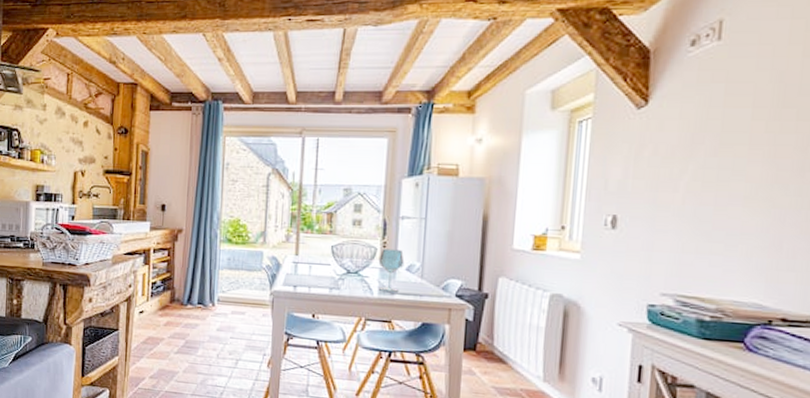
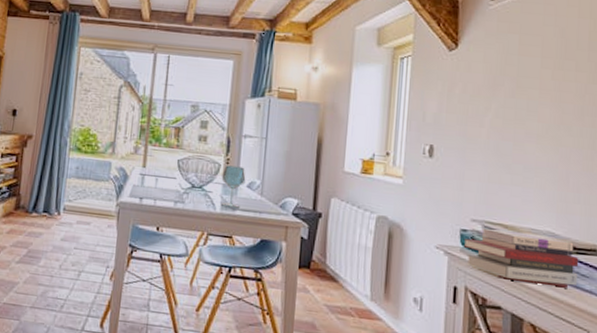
books: none [650,302,792,364] -> present [463,228,579,288]

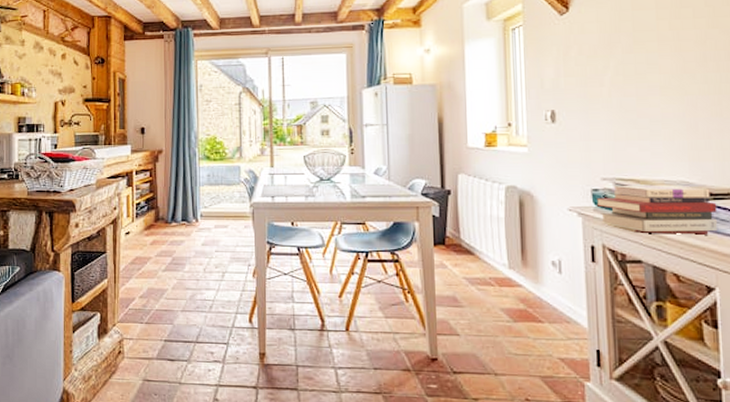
wine glass: present [221,165,246,209] -> none [348,155,372,196]

